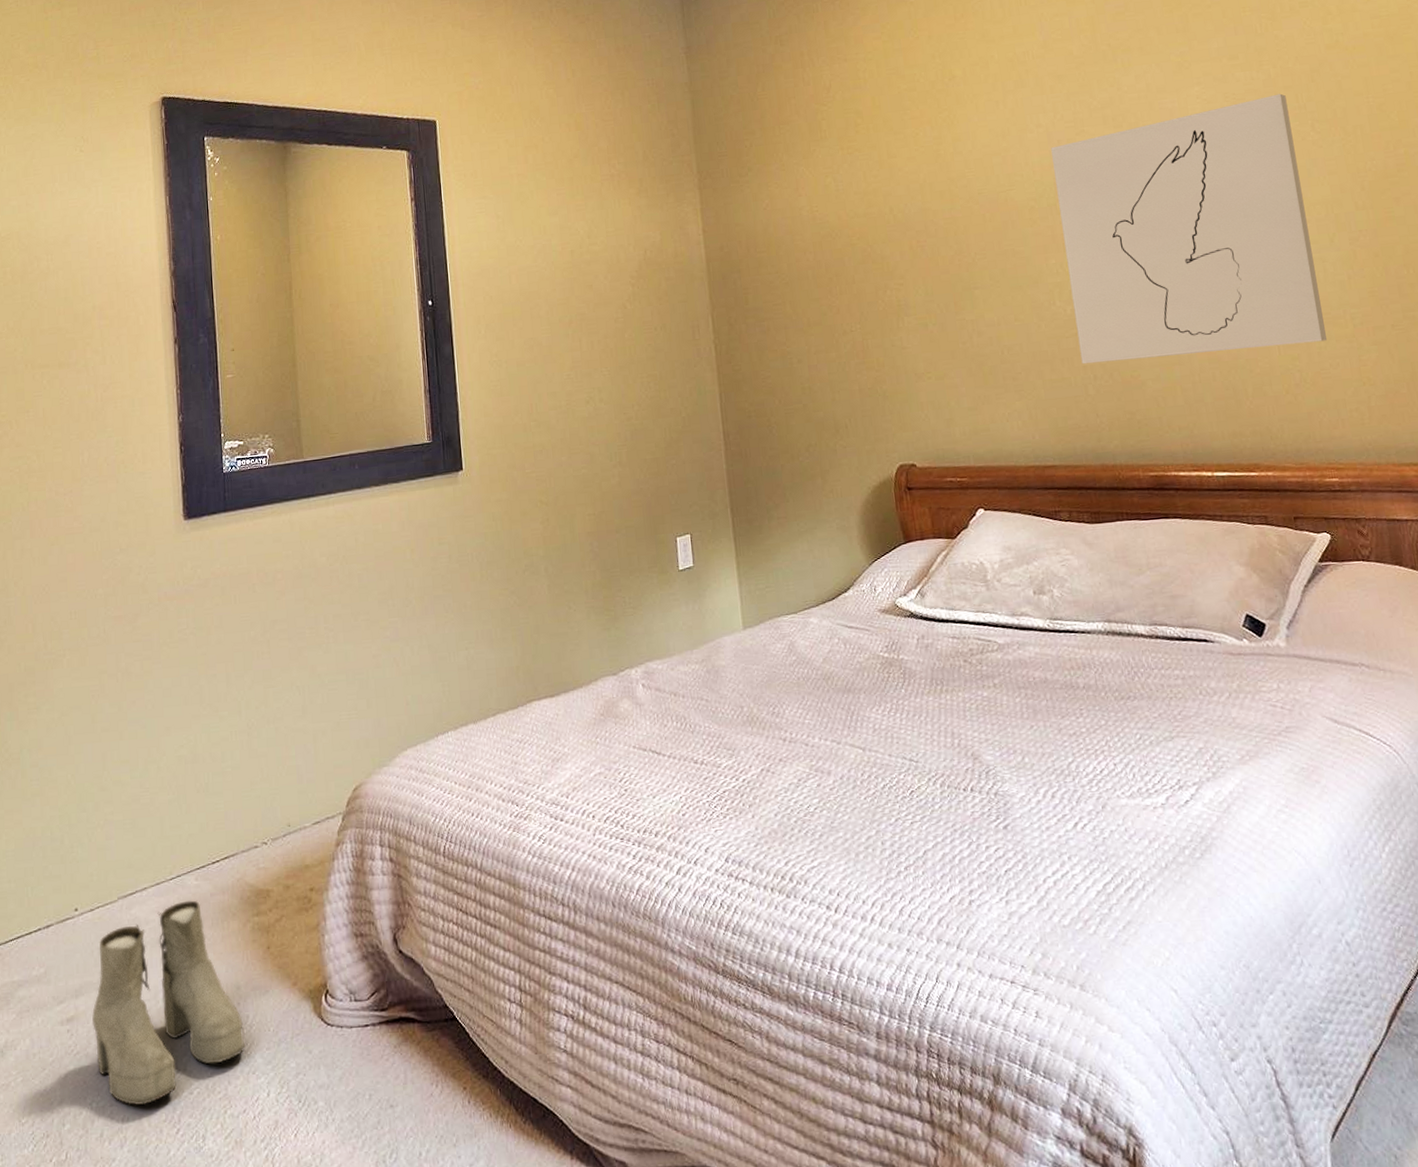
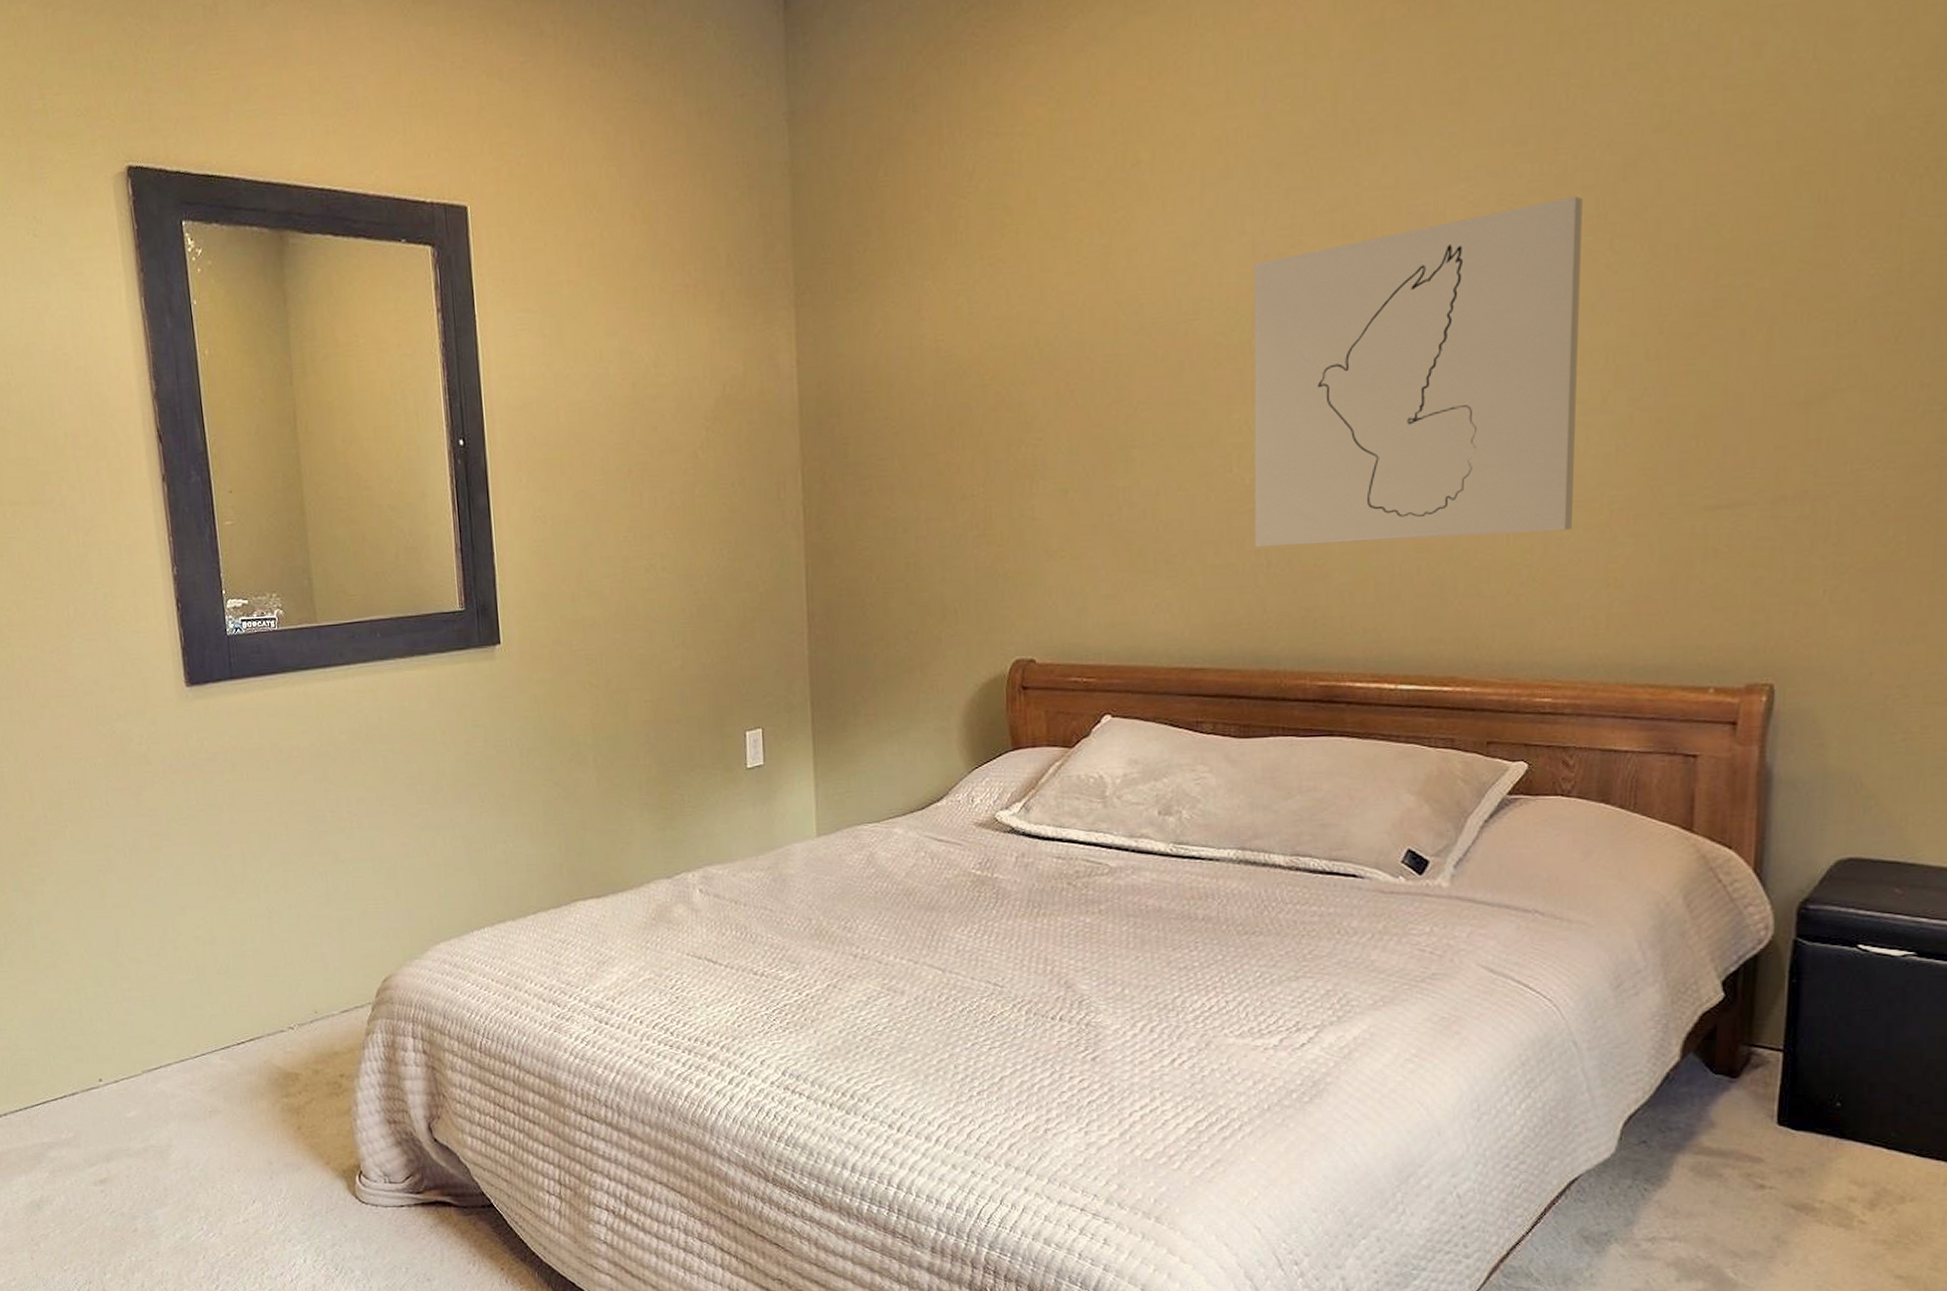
boots: present [92,900,245,1106] -> none [124,1078,280,1263]

